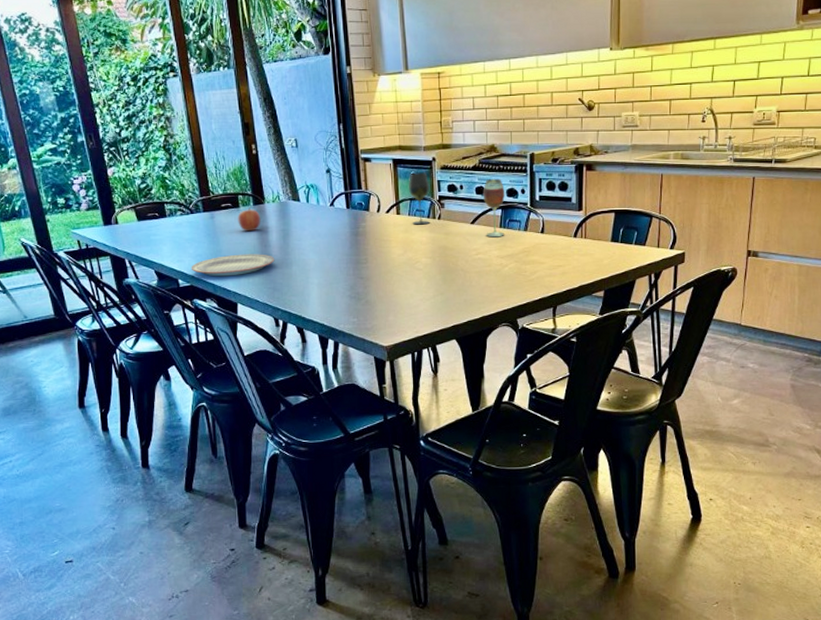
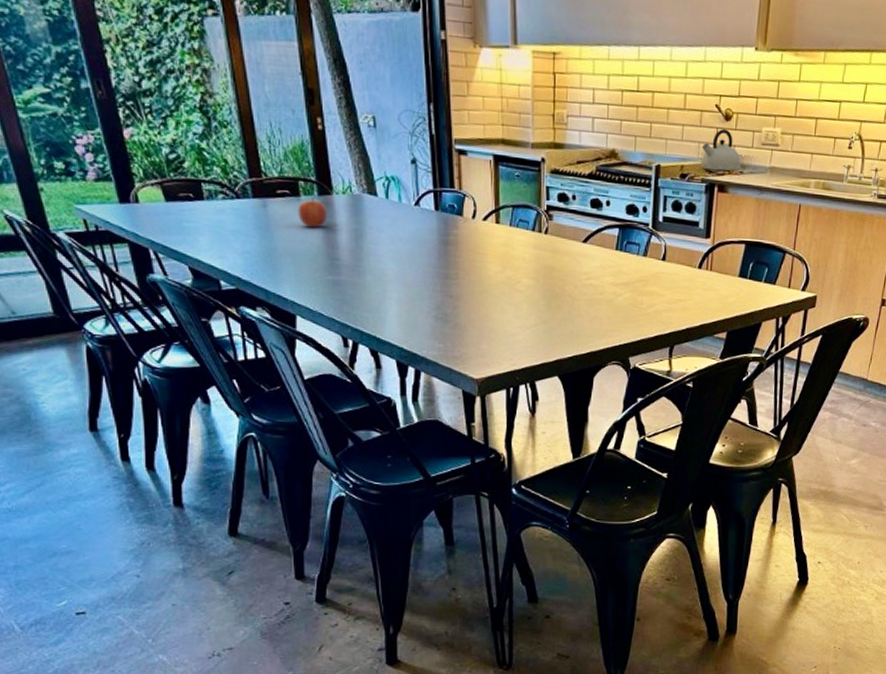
plate: present [191,254,275,277] -> none [236,255,344,282]
wine glass: present [408,171,430,225] -> none [510,173,537,239]
wineglass: present [483,179,505,238] -> none [598,191,624,261]
kettle: none [569,118,606,153] -> present [700,129,742,172]

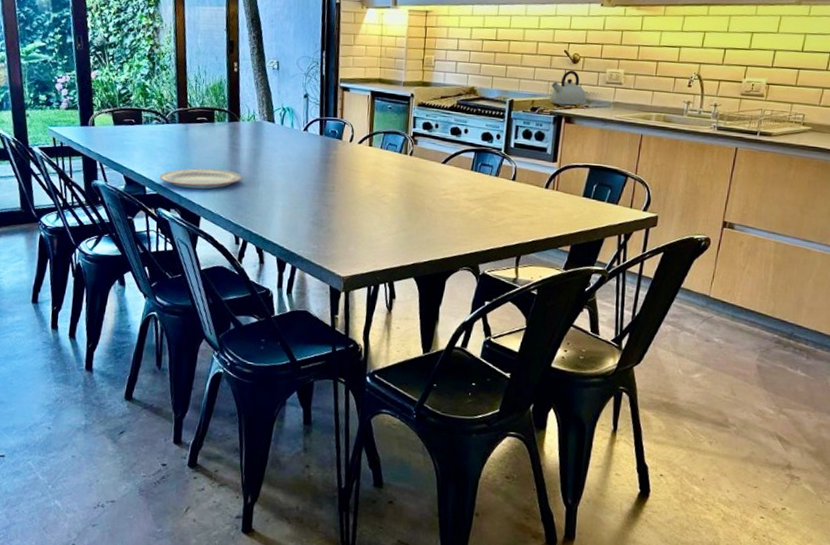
plate: none [236,255,344,282] -> present [159,168,243,190]
fruit: present [298,197,328,228] -> none [211,123,234,147]

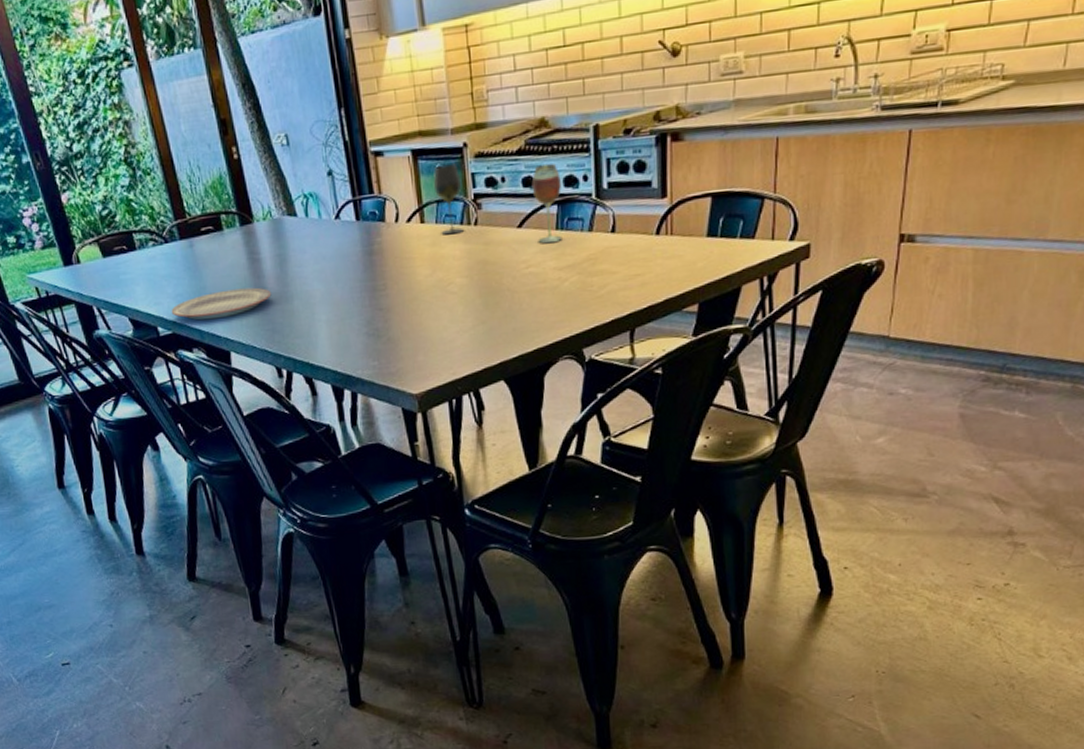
wine glass: none [383,106,406,160] -> present [433,162,464,235]
wineglass: none [456,121,480,180] -> present [531,164,562,244]
kettle: present [549,70,588,106] -> none [647,67,699,119]

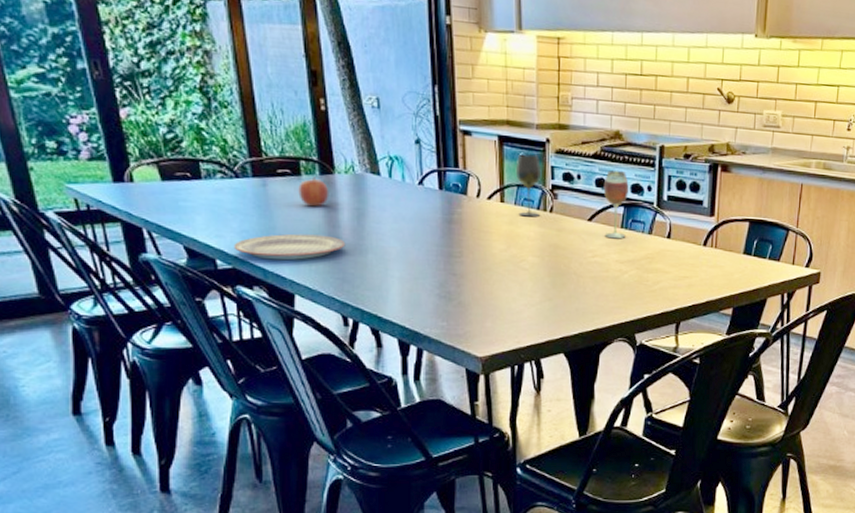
fruit: none [222,229,251,261] -> present [298,176,329,207]

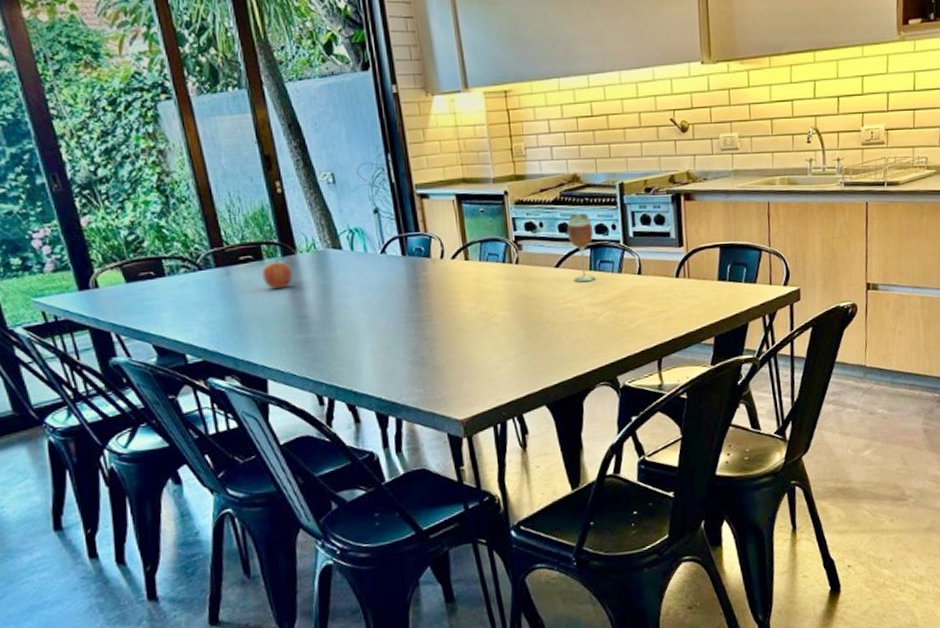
plate: present [233,233,346,261] -> none [202,316,314,348]
wine glass: present [515,153,542,217] -> none [476,207,506,272]

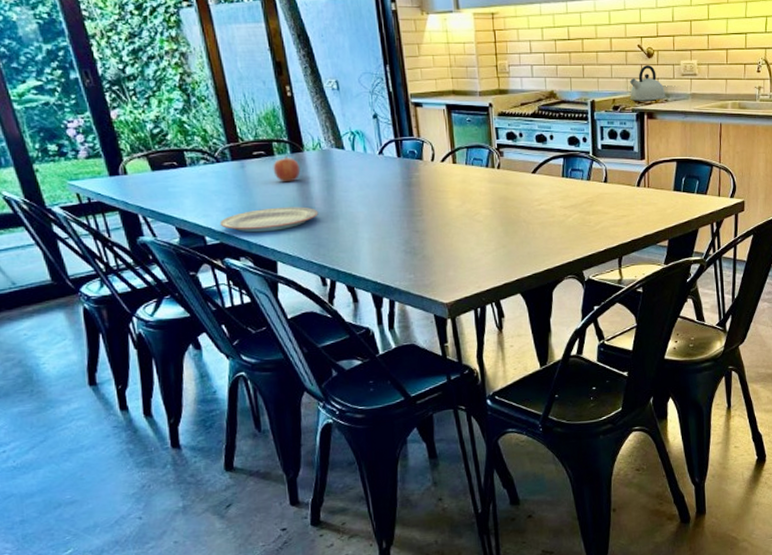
plate: none [202,316,314,348] -> present [219,207,319,233]
wineglass: present [567,214,596,283] -> none [543,127,567,187]
kettle: none [663,141,705,181] -> present [630,65,666,101]

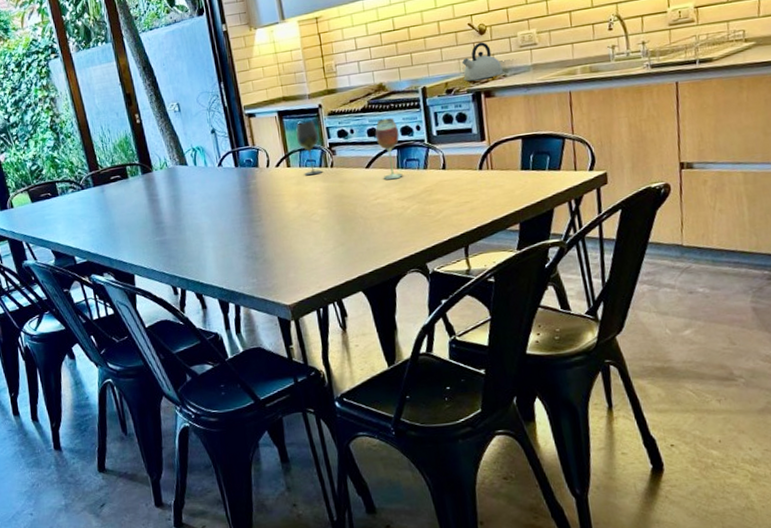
plate: present [219,207,319,233] -> none [86,222,168,250]
fruit: present [273,155,301,183] -> none [127,177,151,202]
wine glass: none [464,118,489,175] -> present [296,120,322,176]
wineglass: none [543,127,567,187] -> present [375,118,403,180]

